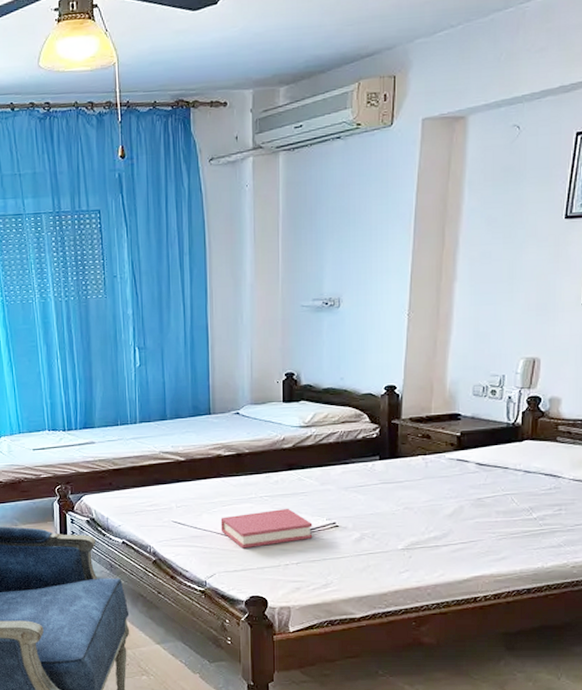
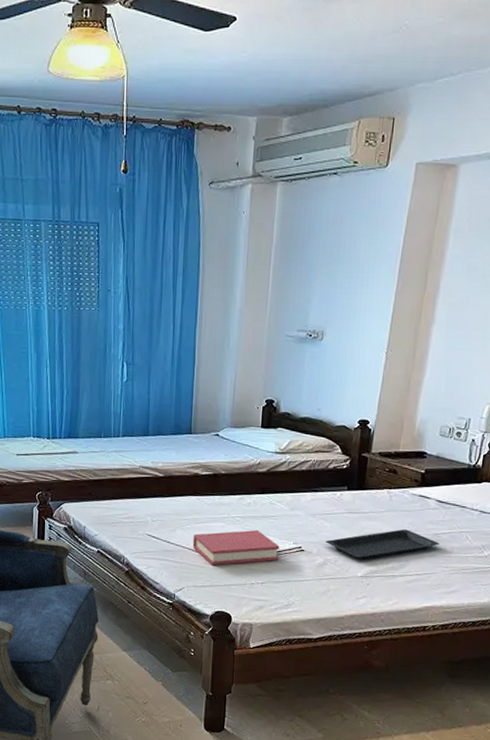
serving tray: none [361,496,483,532] -> present [326,529,440,560]

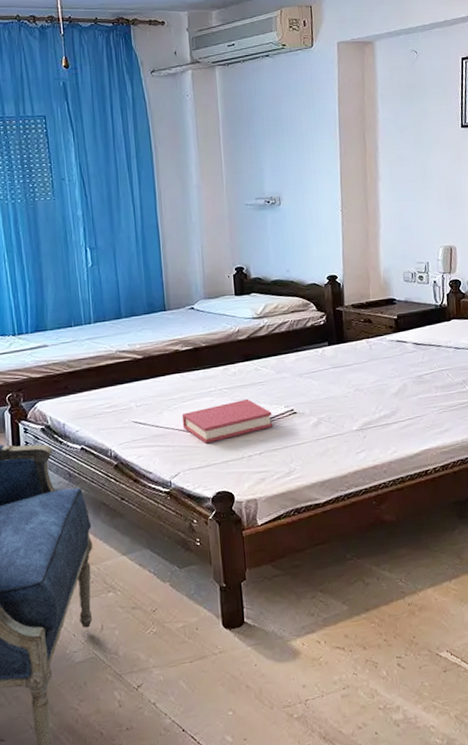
serving tray: present [326,529,440,560] -> none [316,376,424,414]

